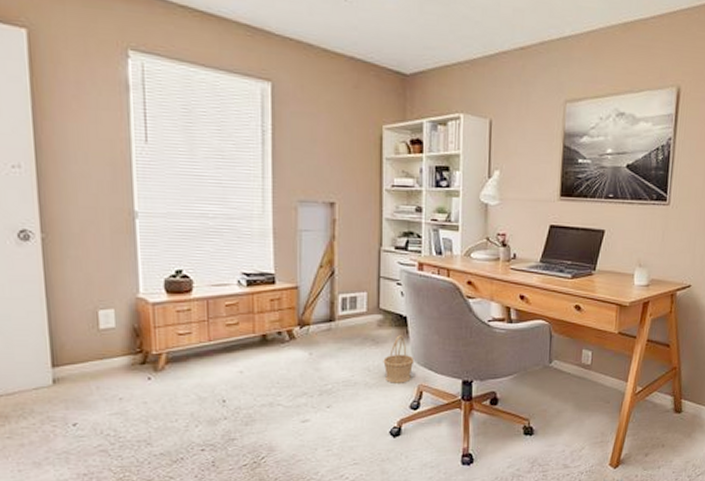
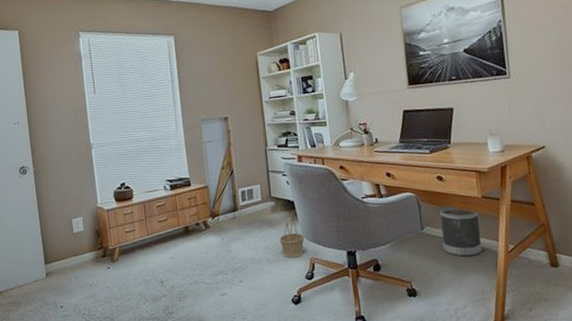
wastebasket: none [568,339,613,396] -> present [439,205,483,257]

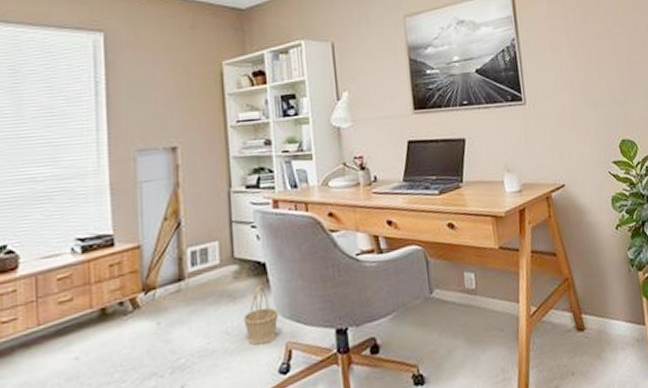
wastebasket: present [439,205,483,257] -> none [450,259,502,326]

